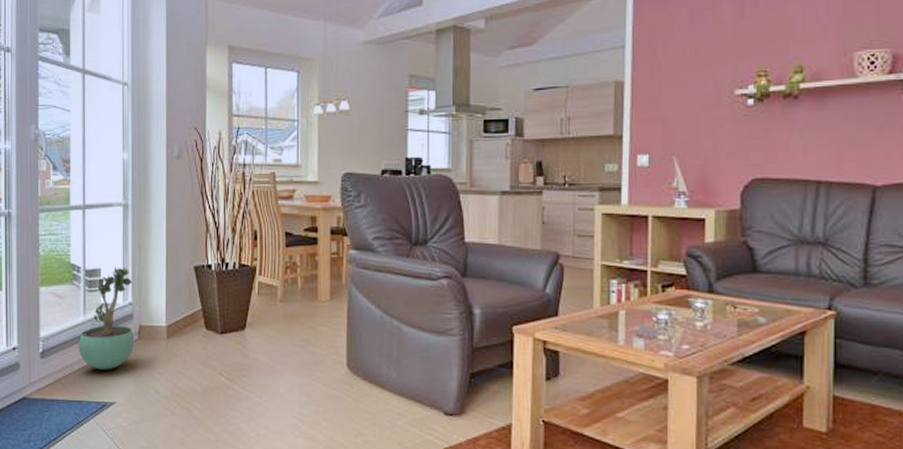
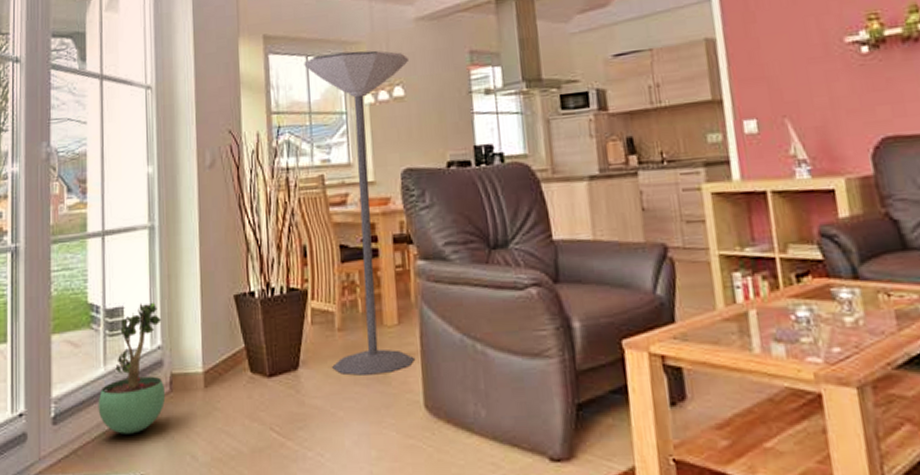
floor lamp: none [263,66,356,339] -> present [304,50,414,376]

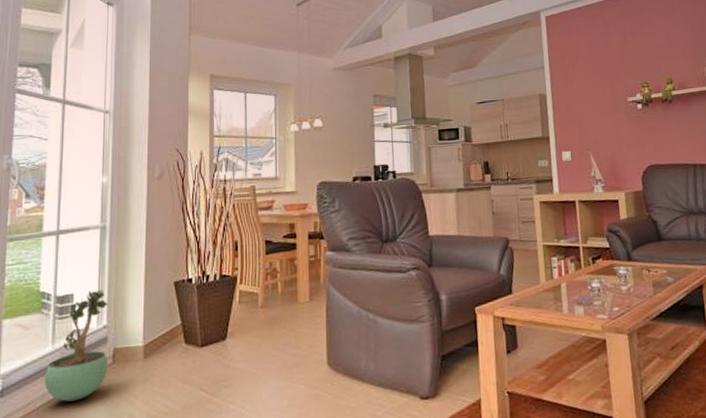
floor lamp: present [304,50,414,376] -> none [243,90,328,343]

